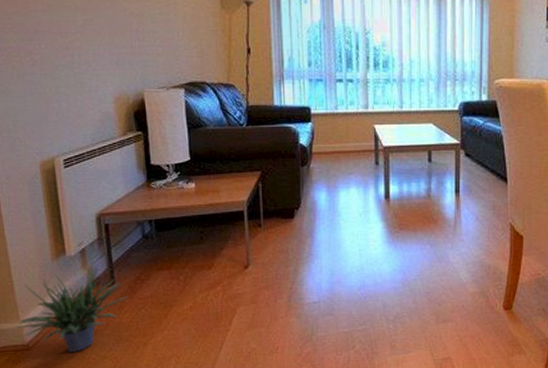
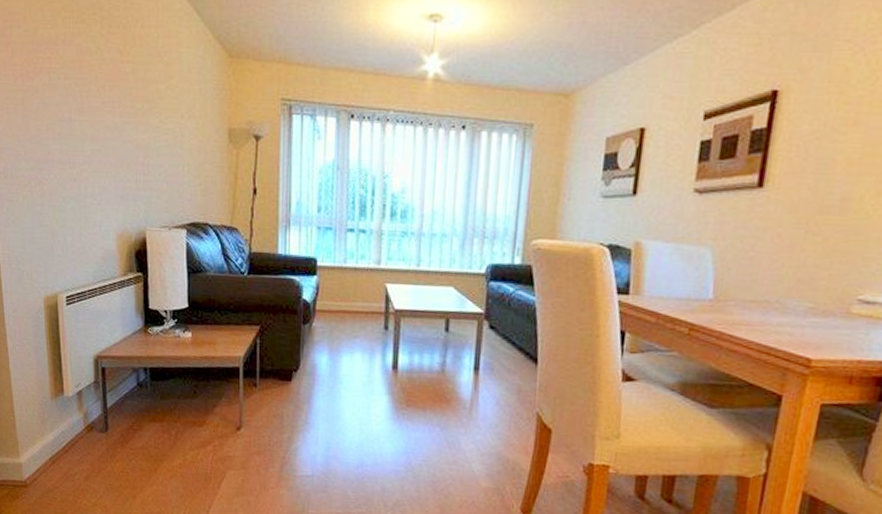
potted plant: present [16,265,129,352] -> none [16,408,121,496]

